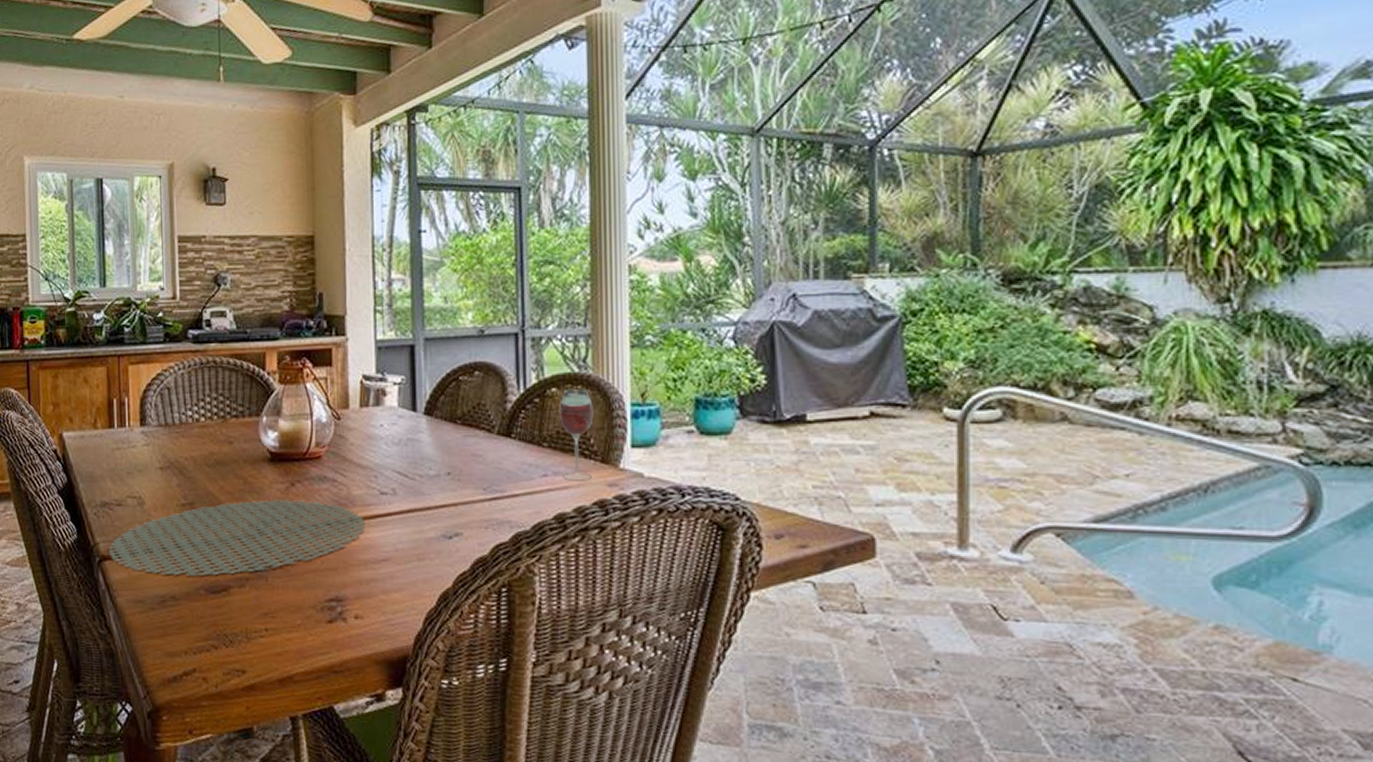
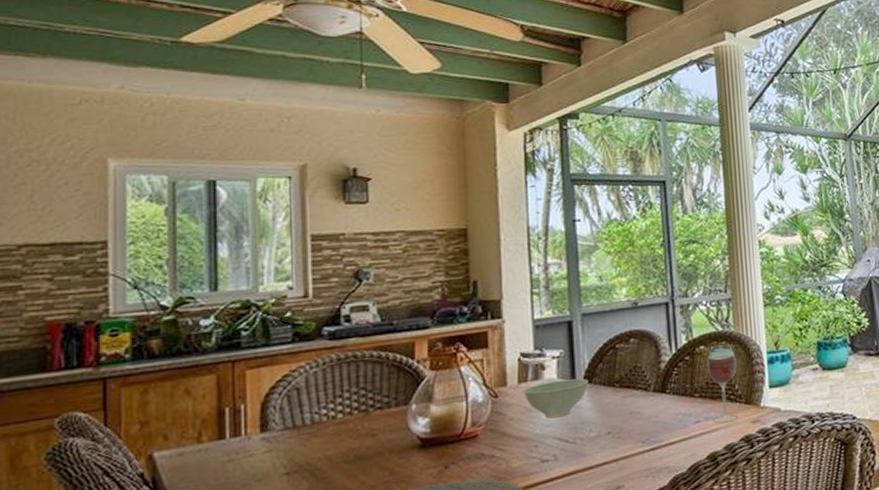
bowl: none [364,410,429,449] -> present [522,378,588,419]

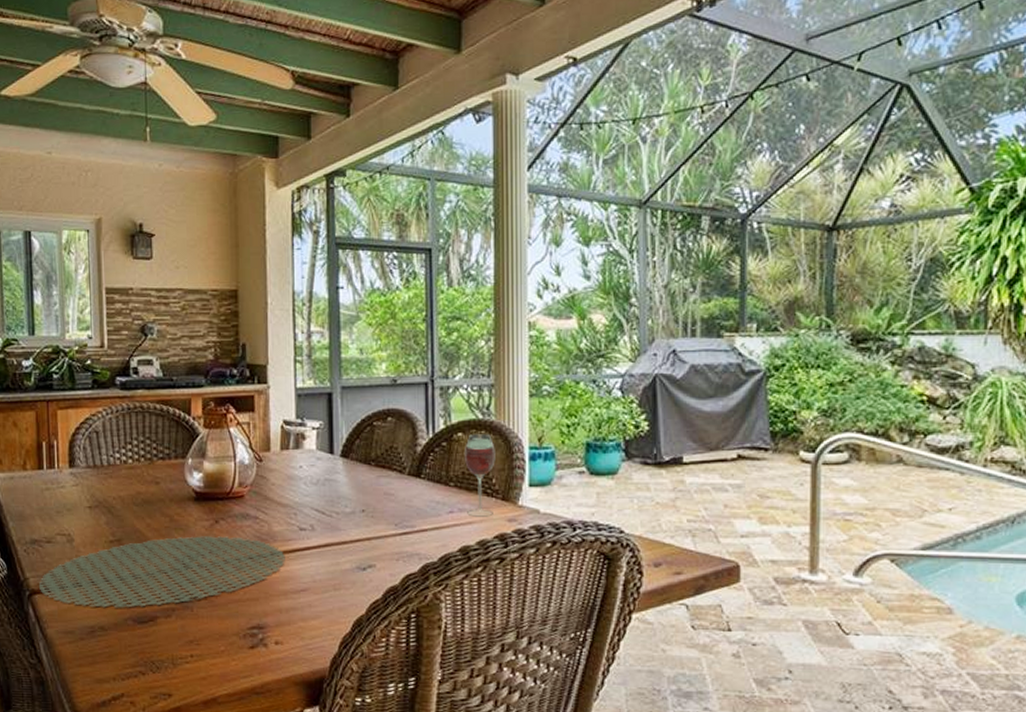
bowl: present [522,378,588,419] -> none [284,452,345,489]

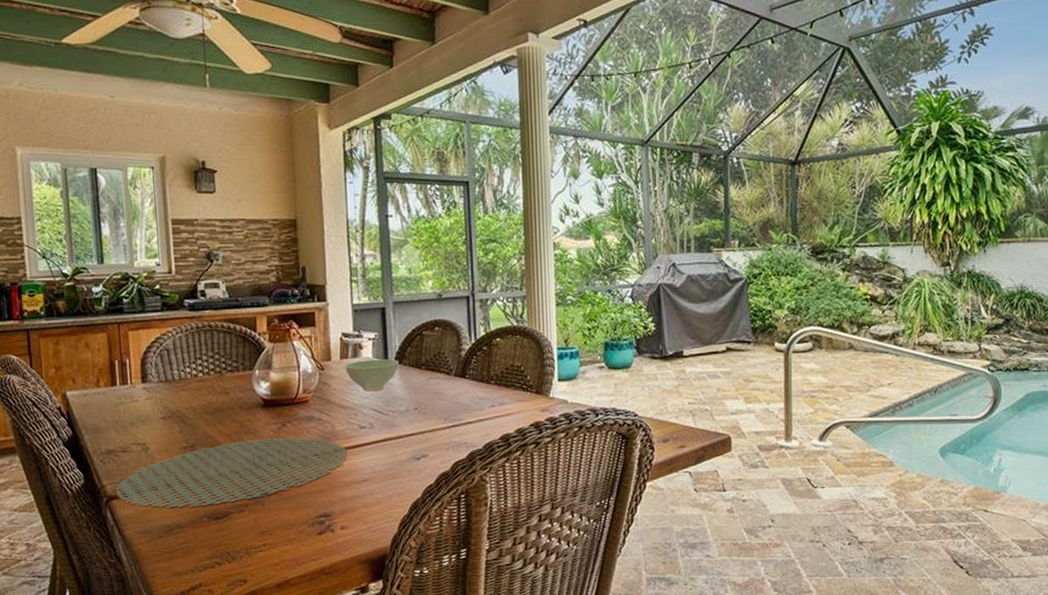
bowl: none [284,452,345,489] -> present [344,359,399,392]
wineglass: present [465,434,495,517] -> none [503,338,529,409]

